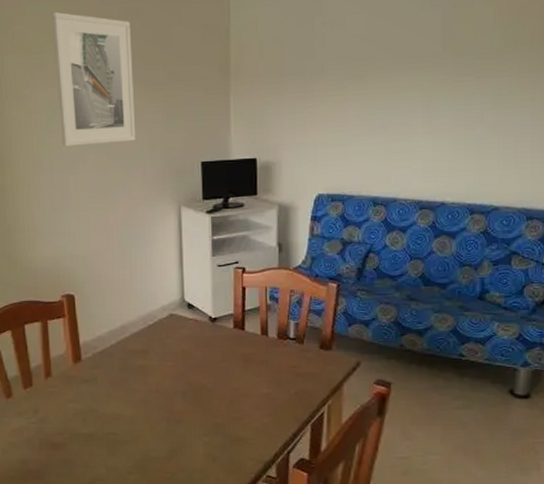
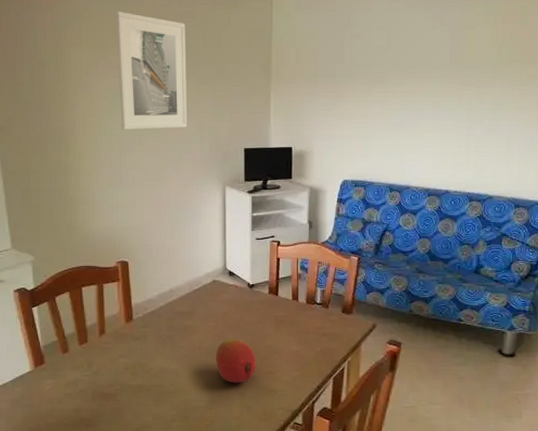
fruit: none [174,379,221,431] -> present [215,338,256,383]

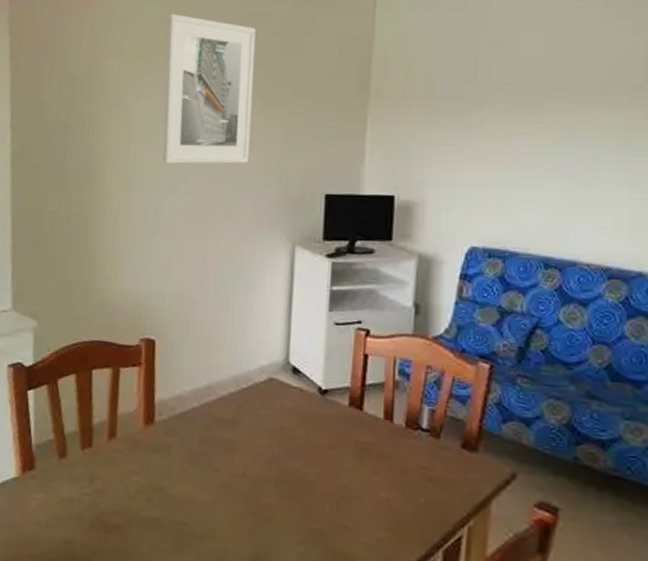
fruit: present [215,338,256,383] -> none [264,466,325,537]

